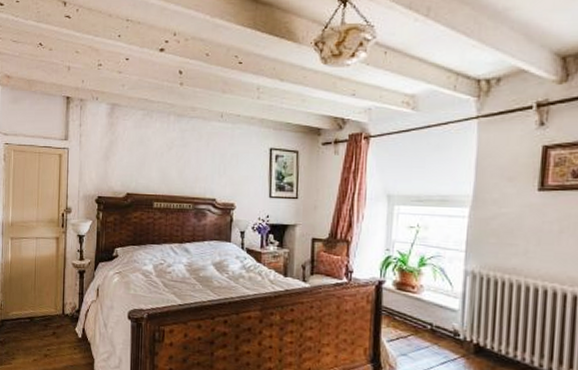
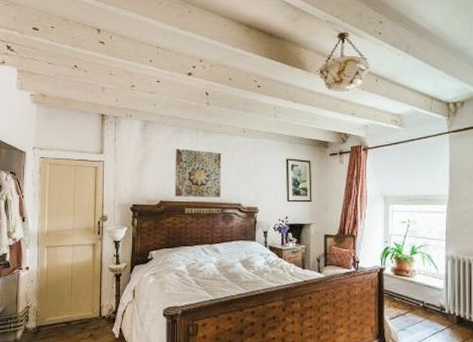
wall art: none [142,135,196,192] -> present [174,148,222,198]

